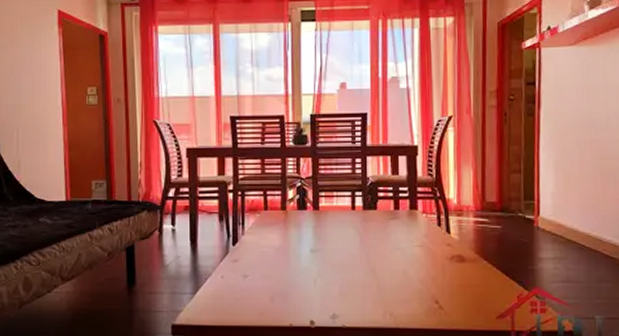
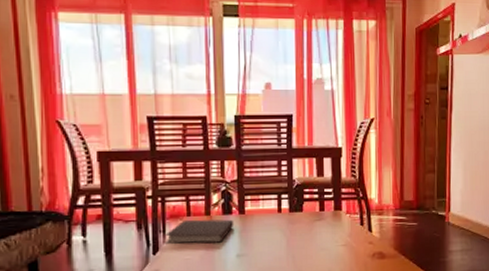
notebook: none [244,213,309,237] -> present [165,219,234,244]

